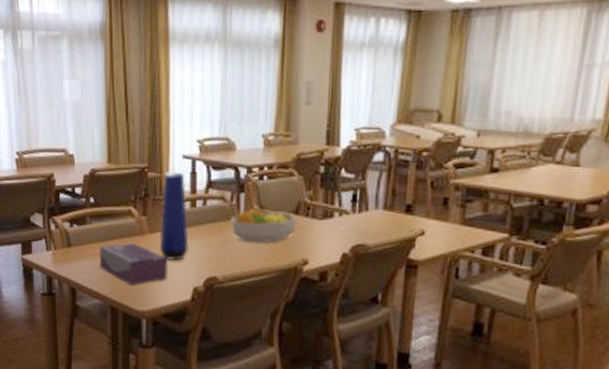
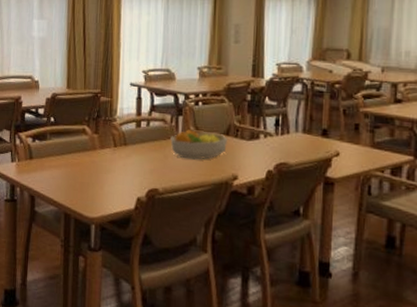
tissue box: present [99,243,168,286] -> none [56,157,116,195]
vase: present [159,171,189,261] -> none [109,96,134,174]

